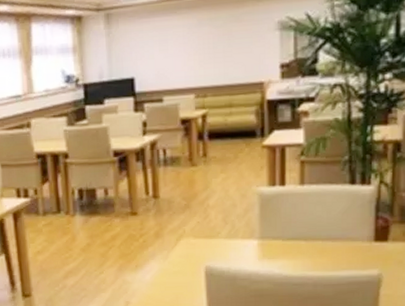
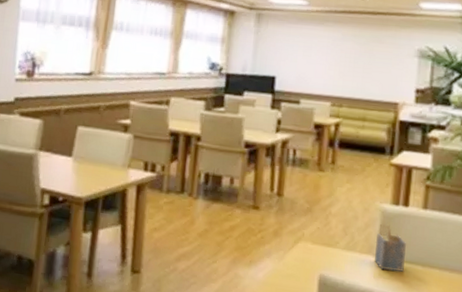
napkin holder: none [256,206,287,250] -> present [375,224,406,272]

